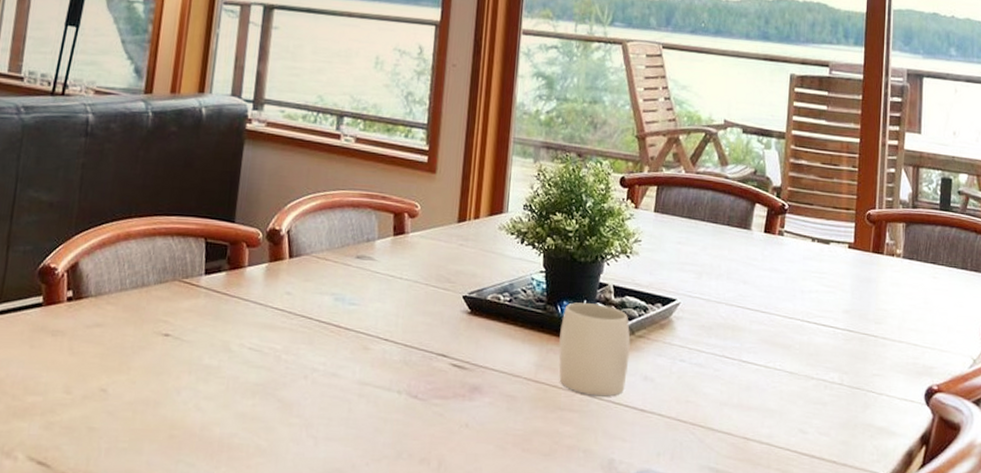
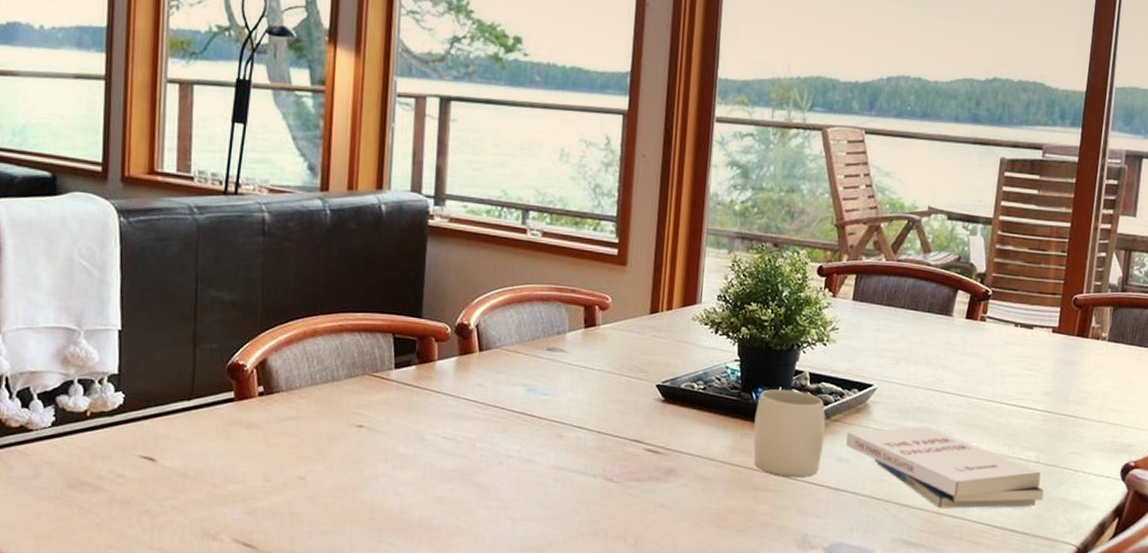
books: none [650,343,849,433] -> present [845,426,1044,508]

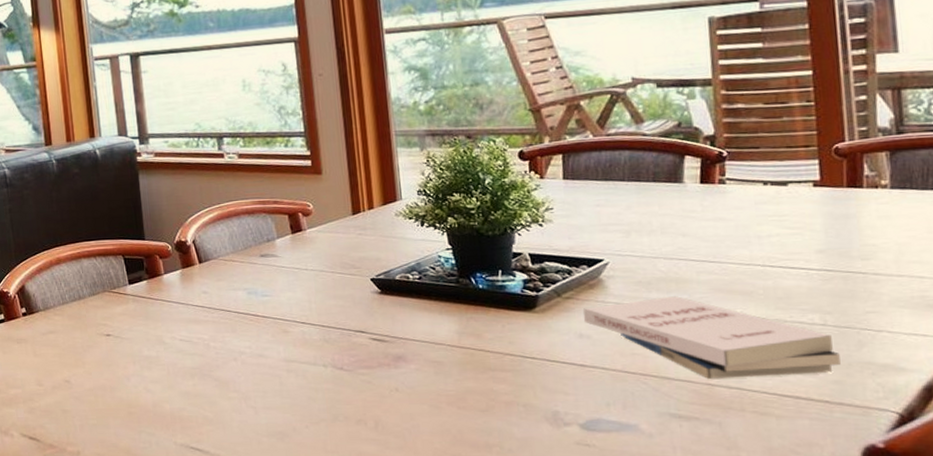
mug: present [753,389,826,477] -> none [477,272,559,356]

